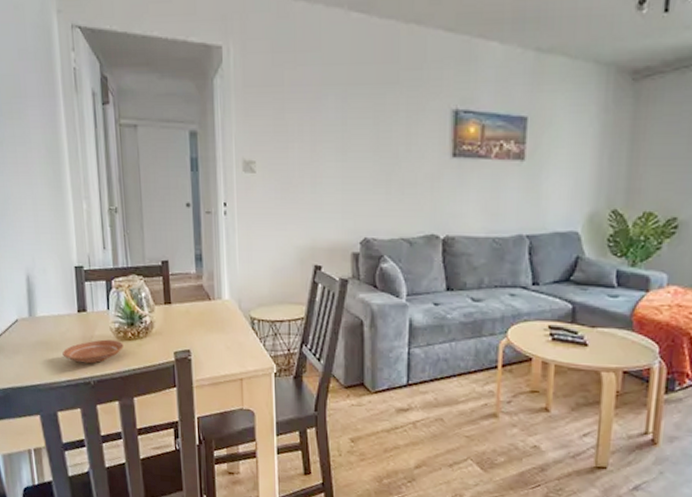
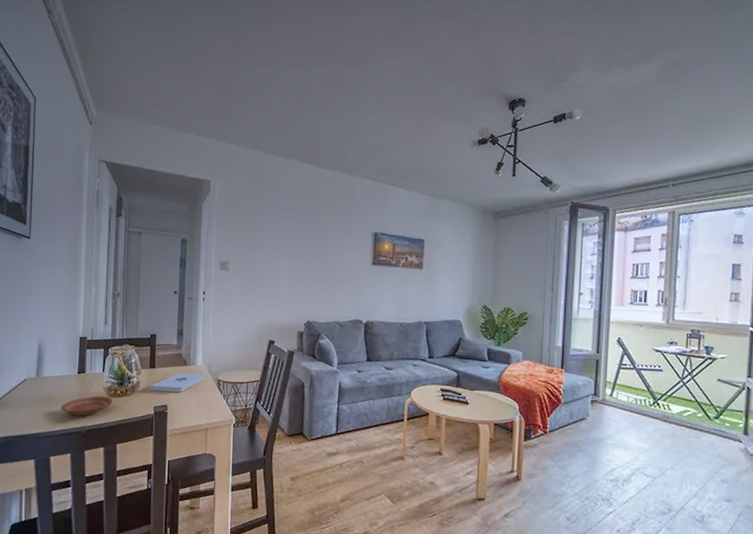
notepad: none [167,308,235,334] -> present [150,372,205,392]

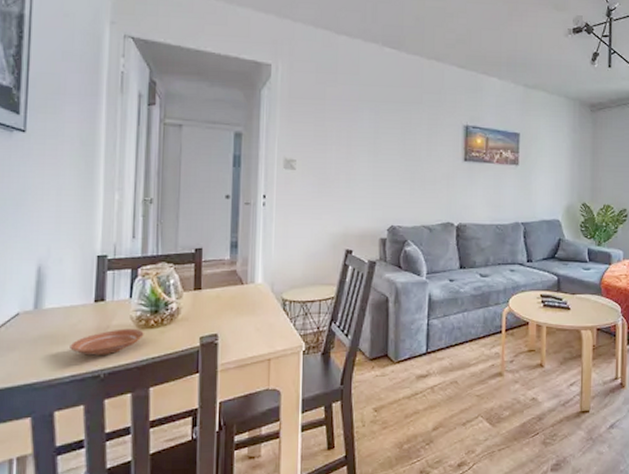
notepad: present [150,372,205,392] -> none [194,292,267,317]

